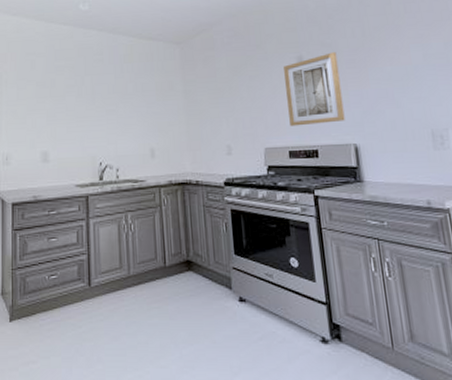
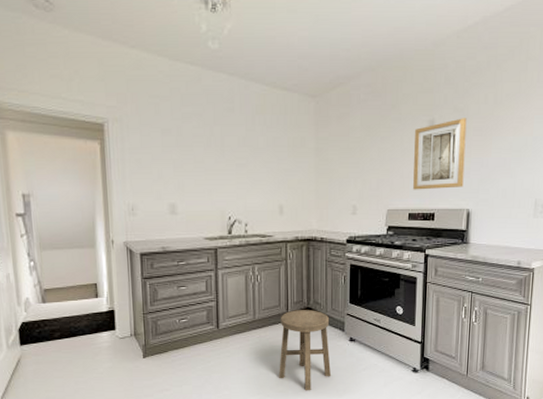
stool: none [158,263,221,367] -> present [279,310,331,391]

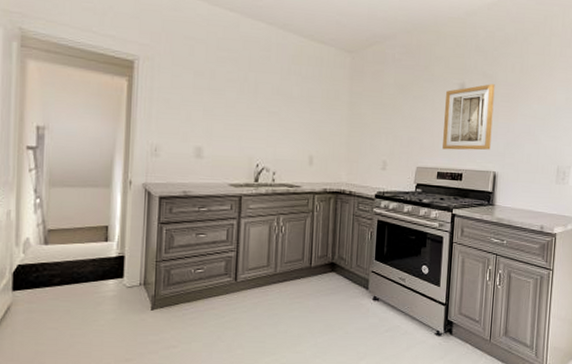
stool: present [279,310,331,391] -> none [297,265,353,353]

